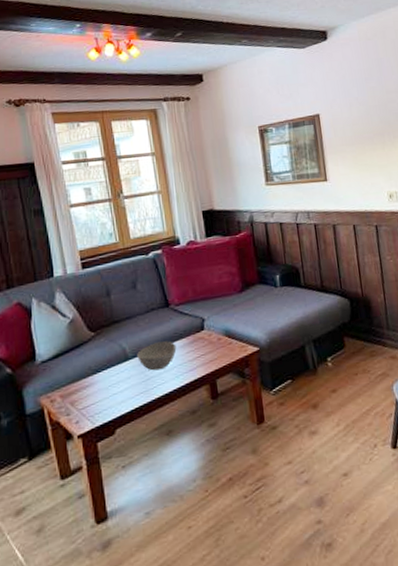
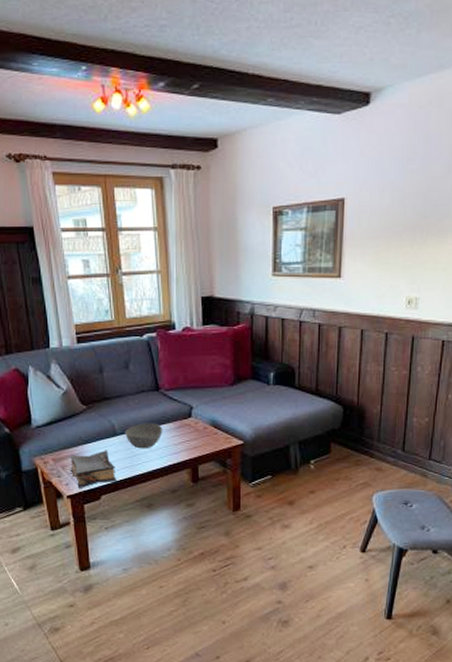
book: none [79,377,133,425] -> present [70,450,118,488]

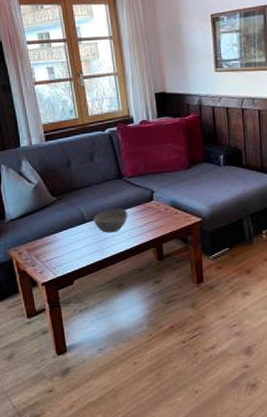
book: present [70,450,118,488] -> none [43,237,89,275]

